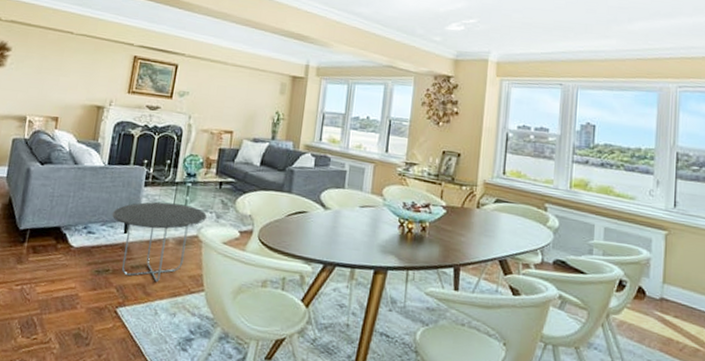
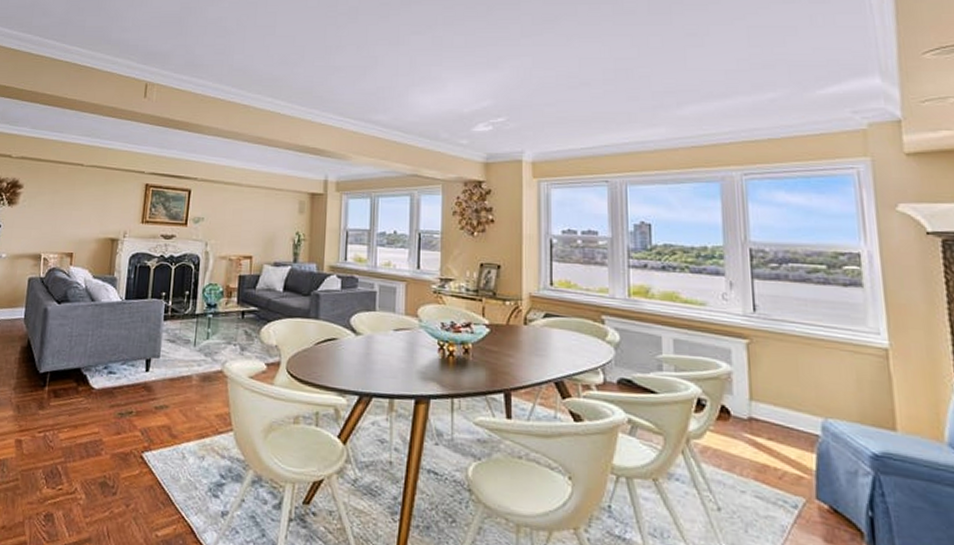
side table: present [111,202,207,282] -> none [132,336,230,423]

